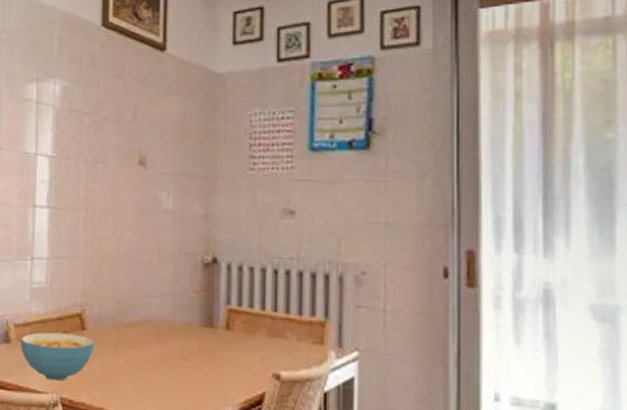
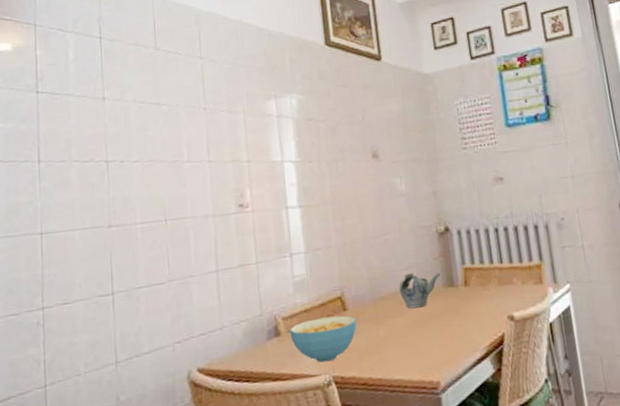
teapot: none [148,303,198,344] -> present [399,272,440,309]

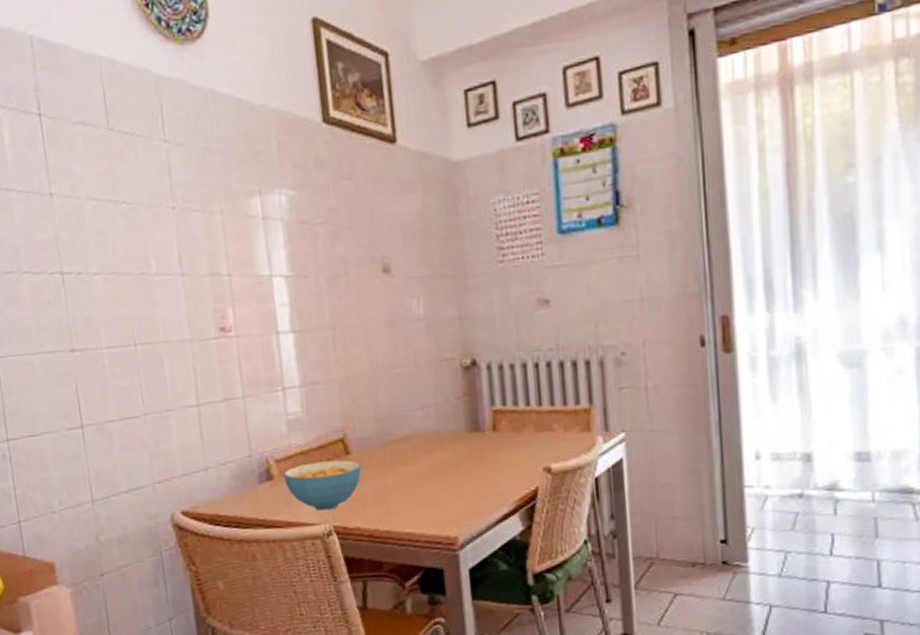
teapot: present [399,272,440,309] -> none [413,414,463,455]

